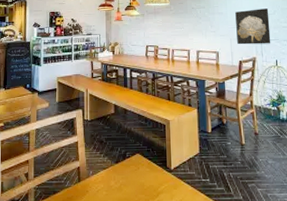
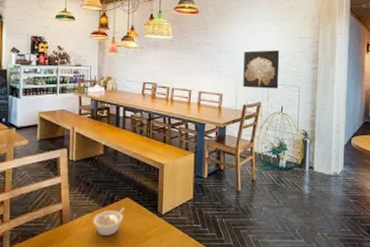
legume: none [108,163,136,192] -> present [93,207,125,235]

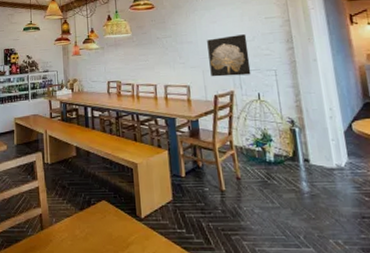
legume: present [93,207,125,235] -> none [72,211,102,242]

